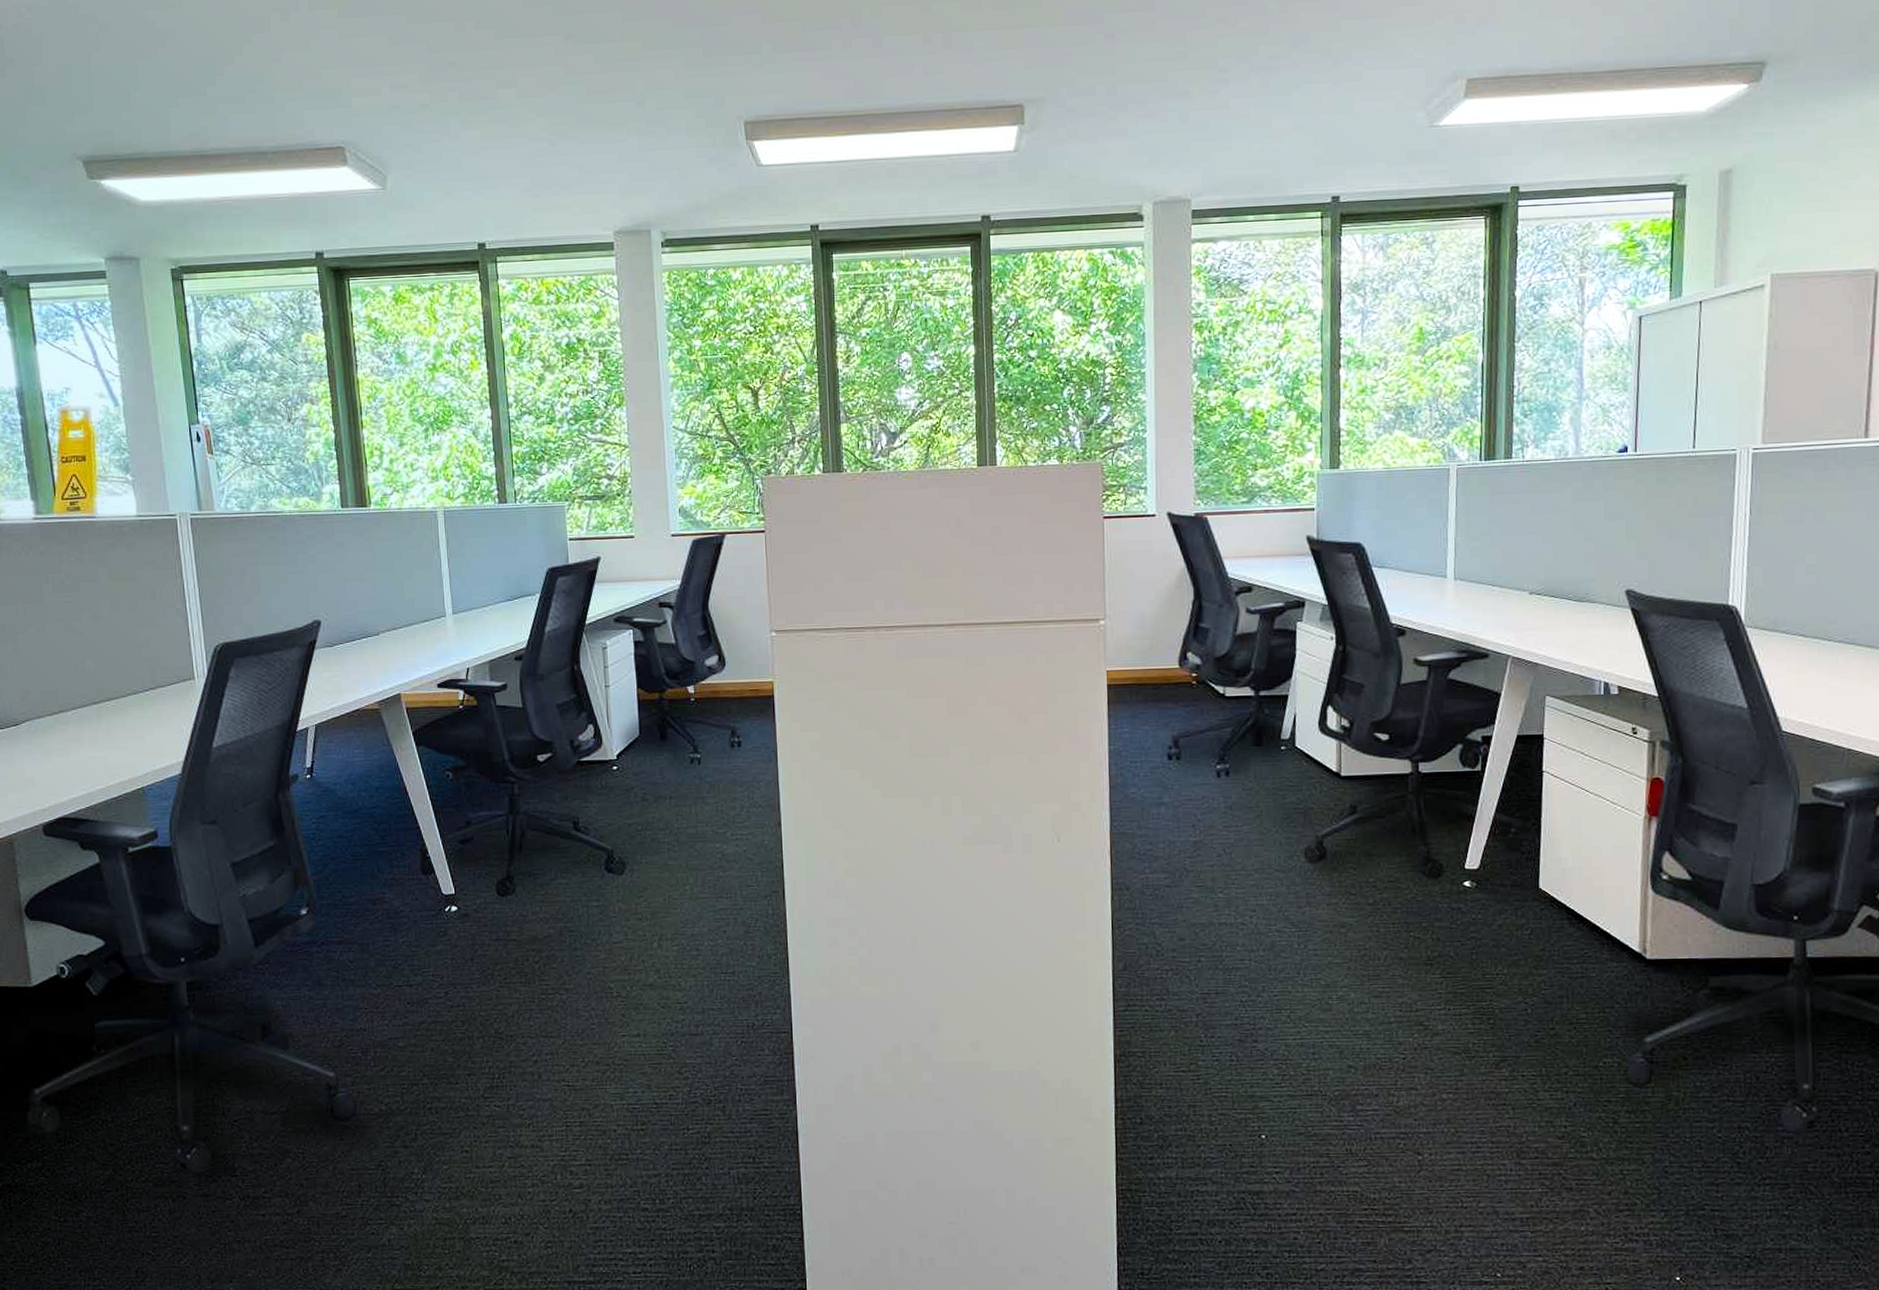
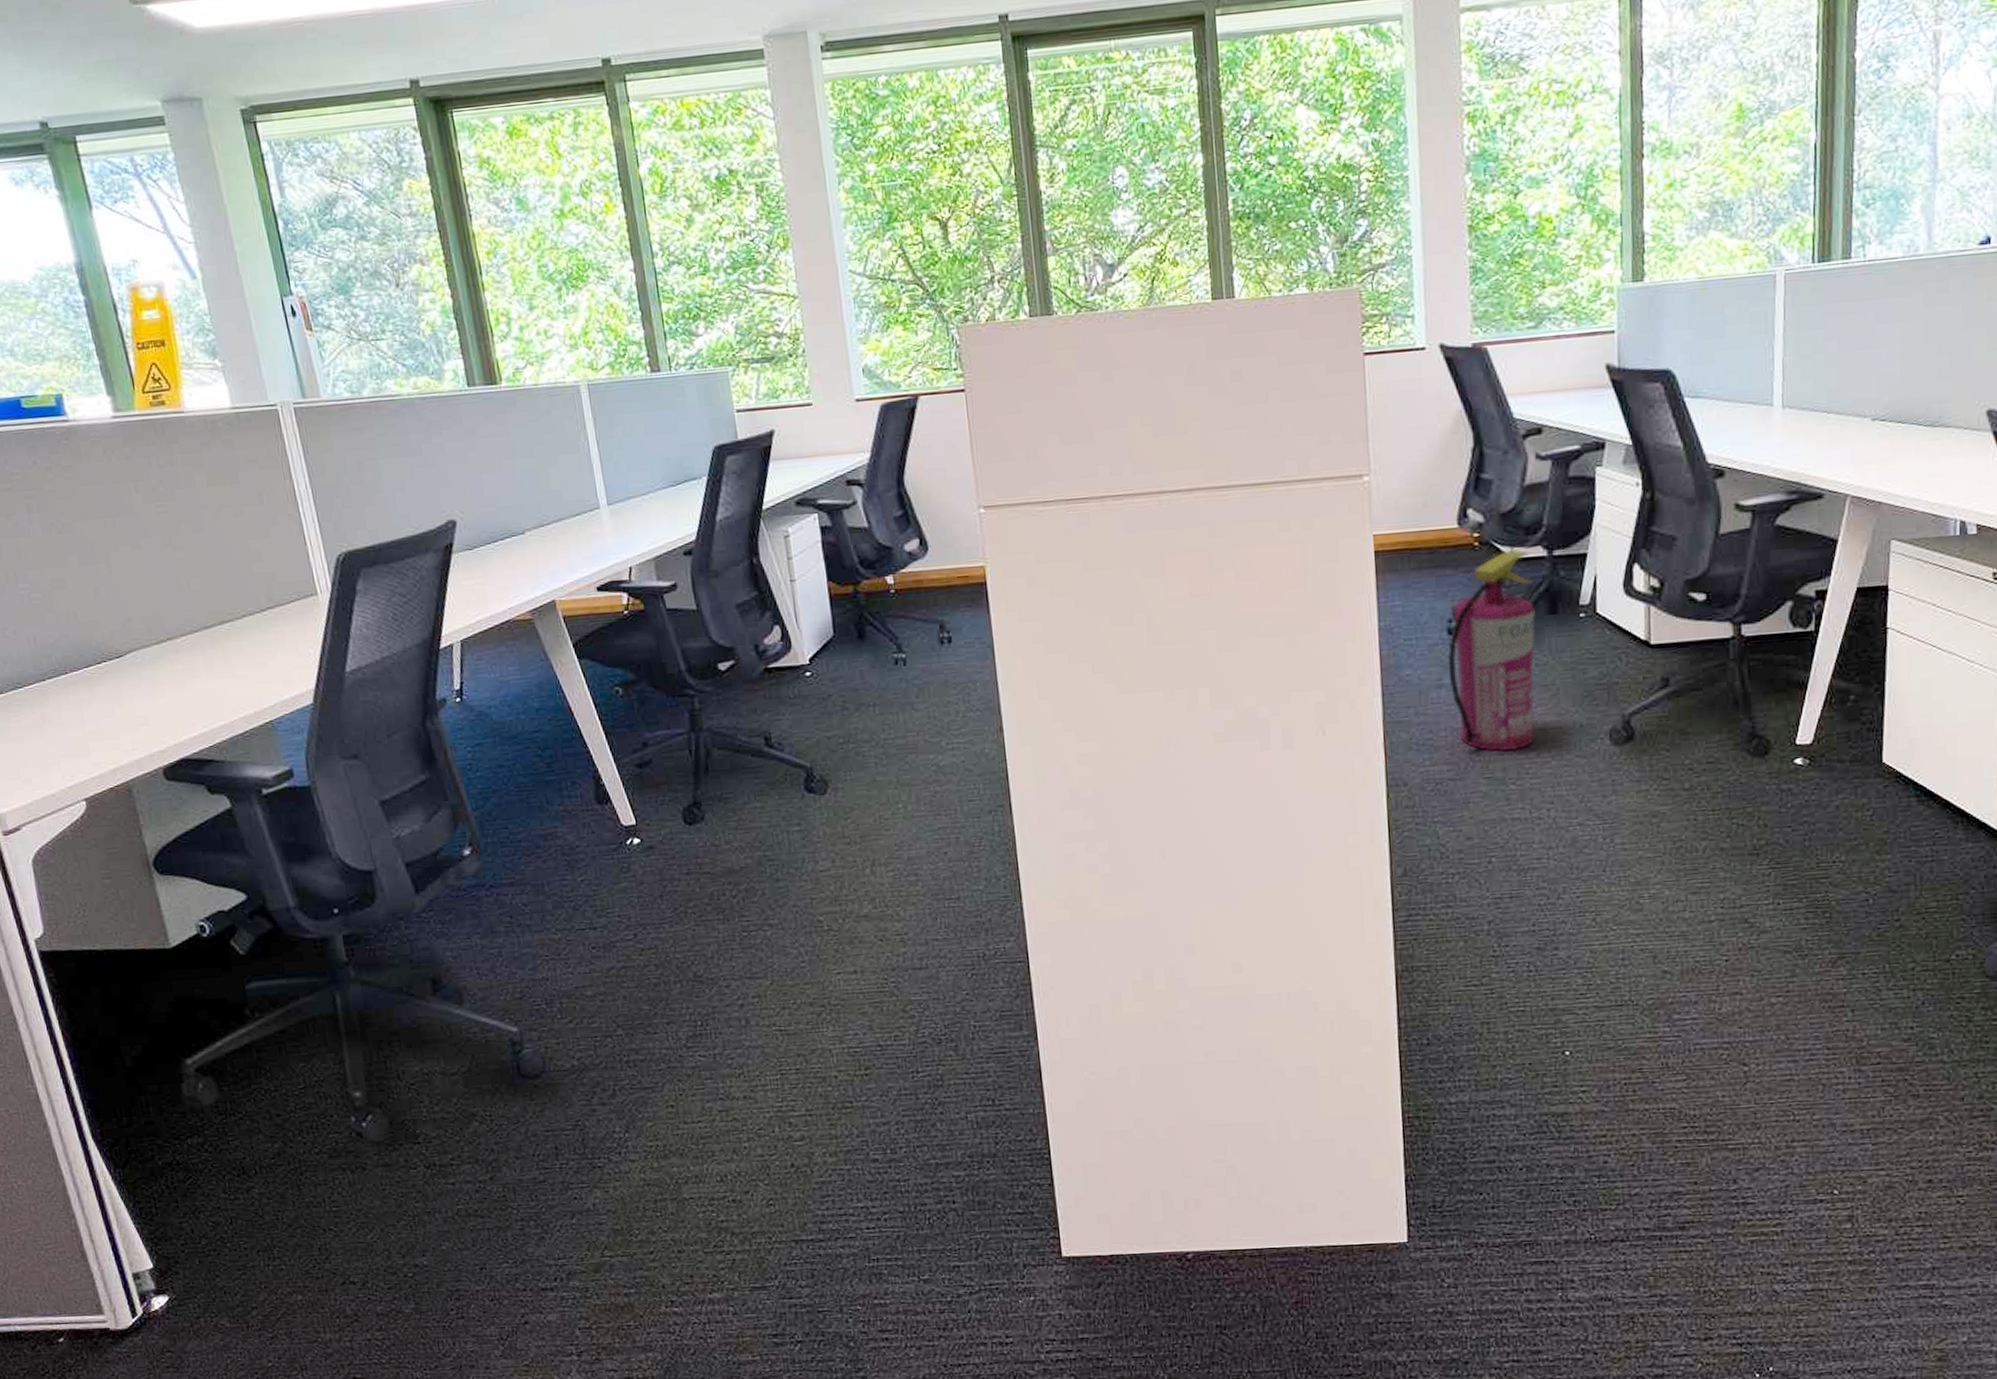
fire extinguisher: none [1167,689,1243,863] -> present [1447,549,1536,751]

